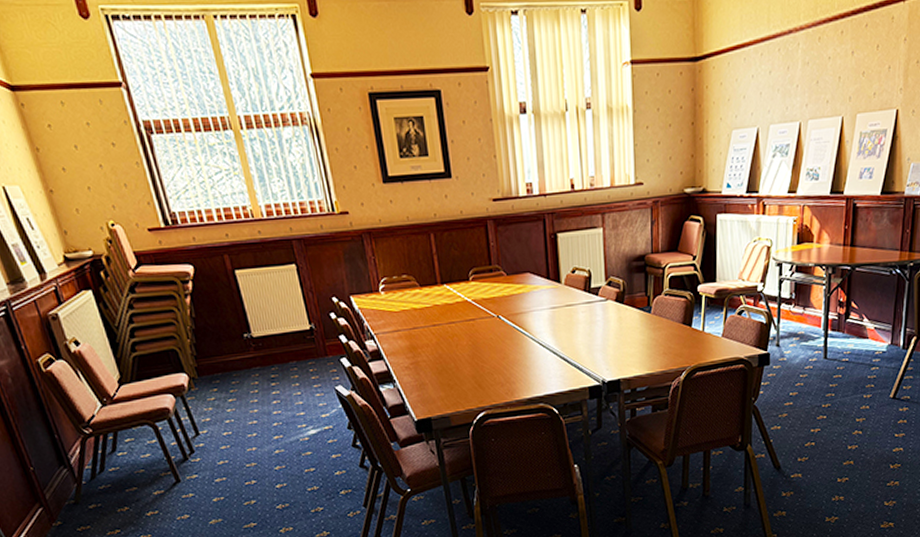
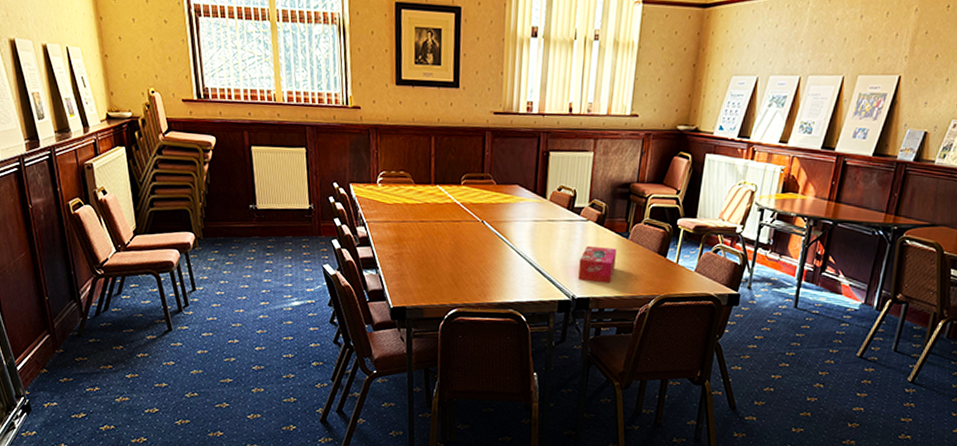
tissue box: none [604,325,641,363] -> present [578,245,617,284]

